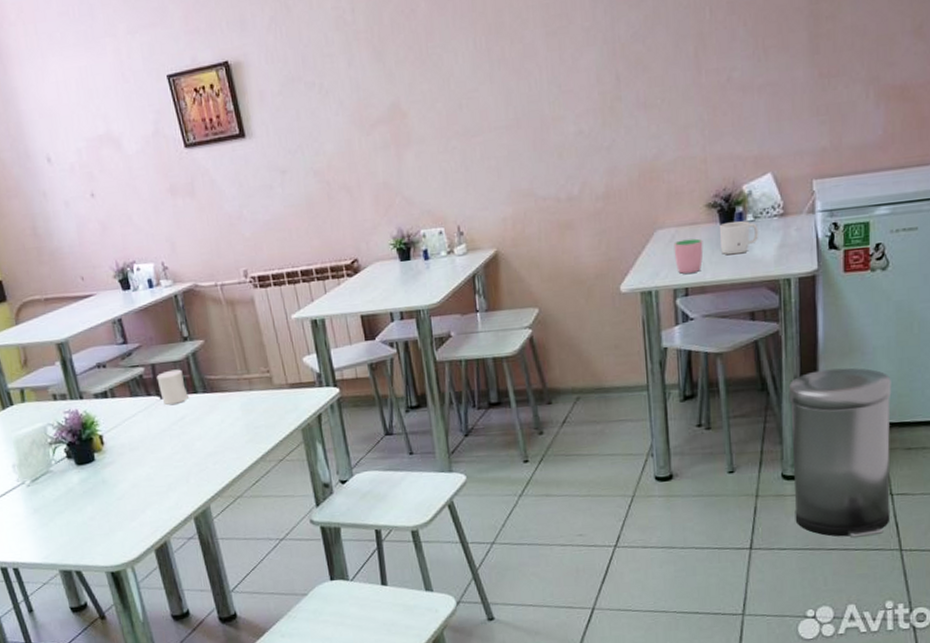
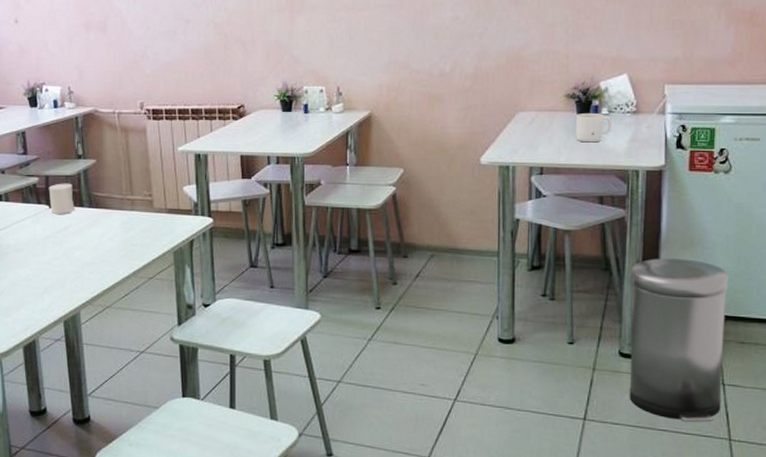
cup: present [673,238,704,274] -> none [533,124,560,155]

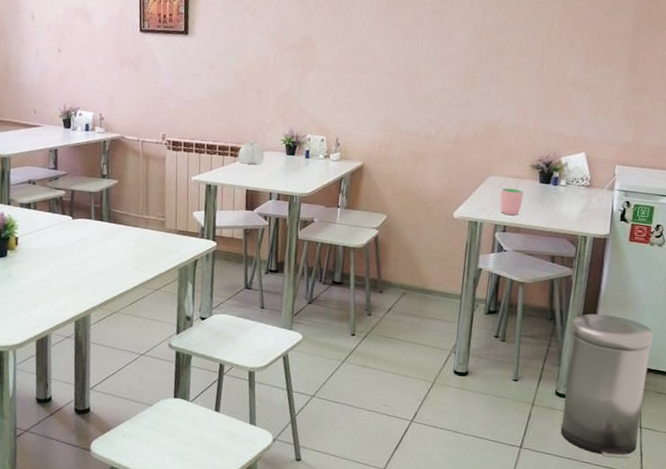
cup: present [48,183,75,215] -> none [73,198,95,226]
teapot: none [227,98,258,127] -> present [237,139,265,165]
cup: none [533,124,560,155] -> present [499,187,524,216]
mug: present [575,113,613,143] -> none [536,182,569,209]

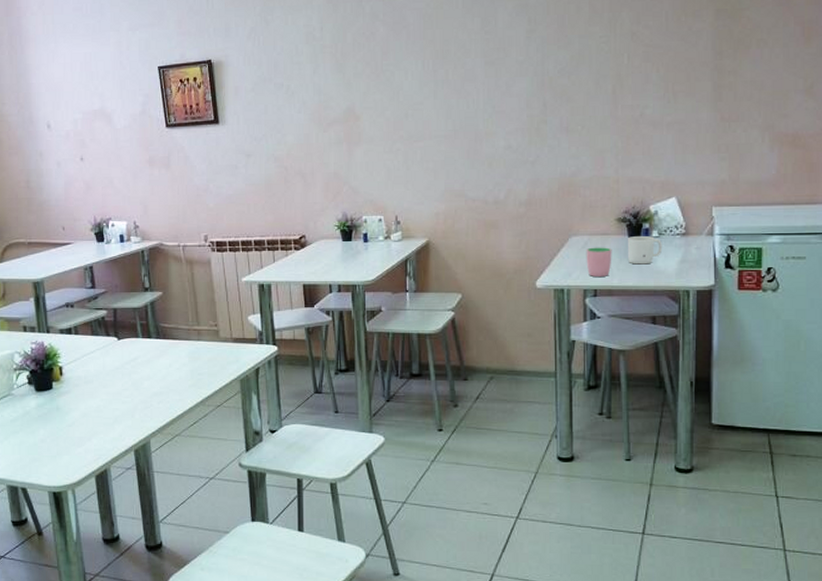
teapot: present [237,139,265,165] -> none [289,228,319,257]
mug: none [536,182,569,209] -> present [627,236,663,265]
pedal bin: present [560,313,654,459] -> none [685,375,779,535]

